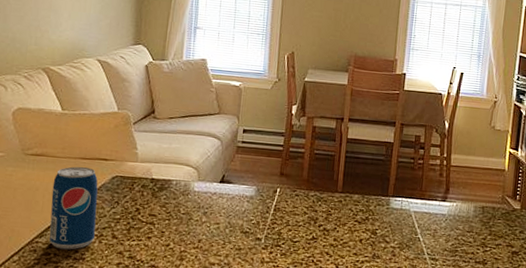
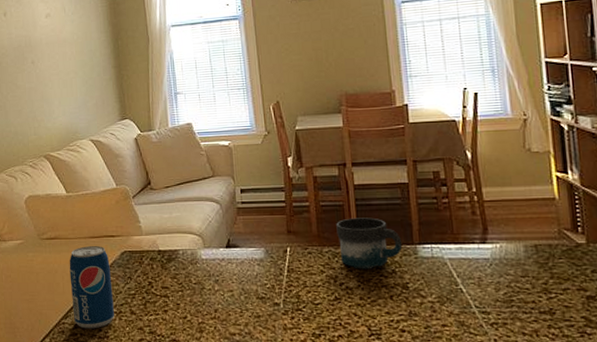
mug: none [324,167,379,215] -> present [336,217,403,269]

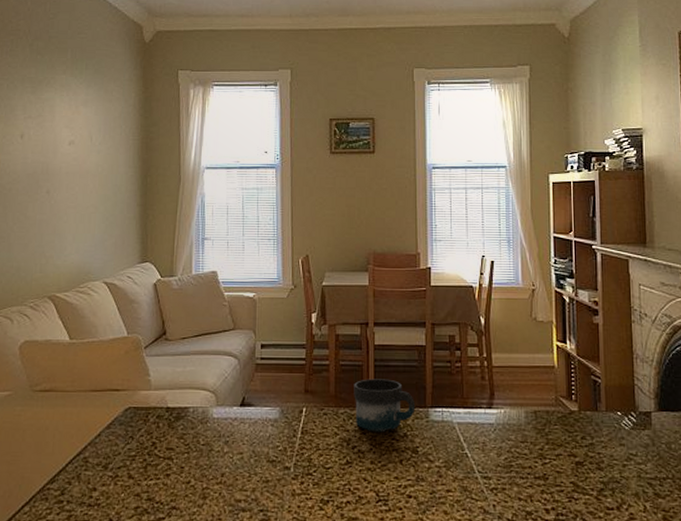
beverage can: present [69,246,114,329] -> none [61,400,111,495]

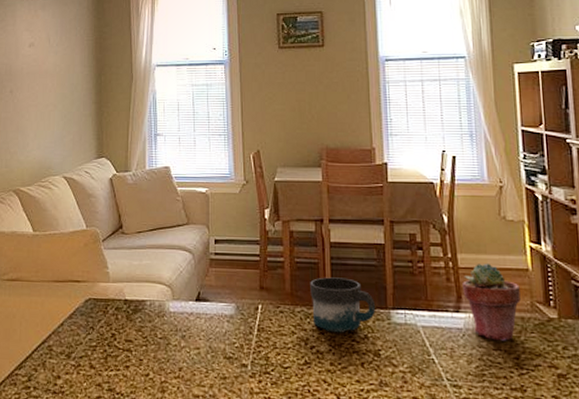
potted succulent: none [496,361,546,434] -> present [463,263,521,341]

